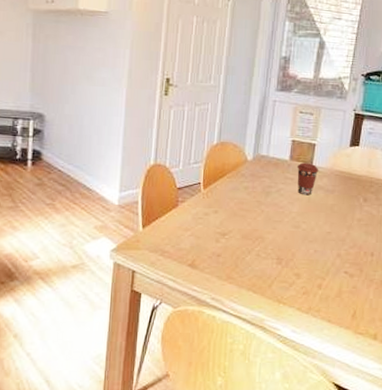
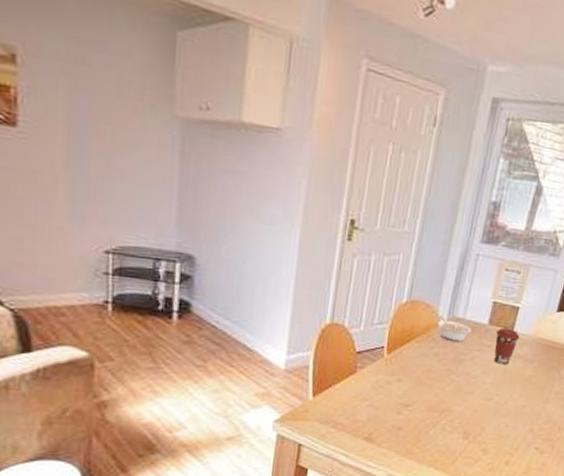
legume: none [245,154,276,176] -> present [437,315,473,342]

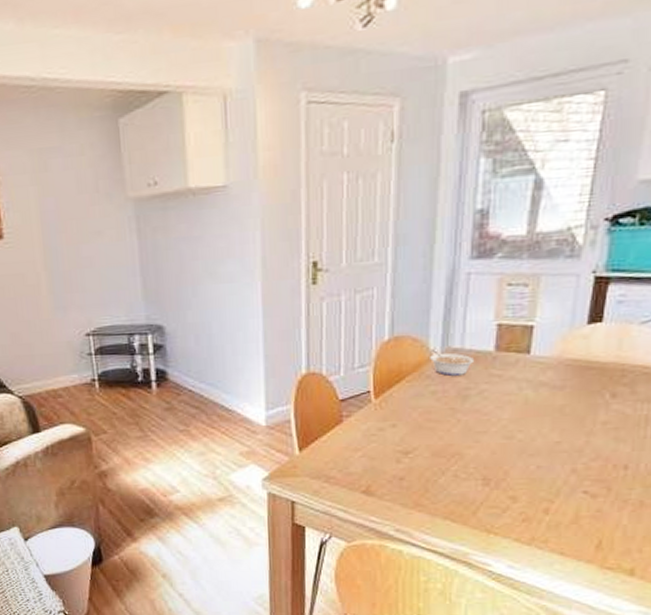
coffee cup: present [494,327,520,365] -> none [506,352,540,396]

